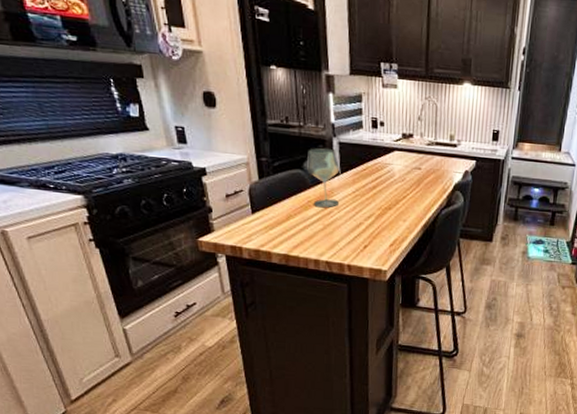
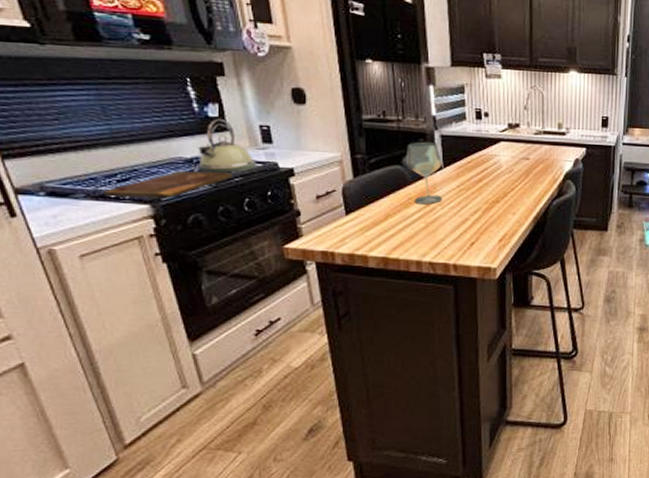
cutting board: none [44,166,153,191] -> present [103,171,233,198]
kettle: none [122,118,174,171] -> present [198,118,258,174]

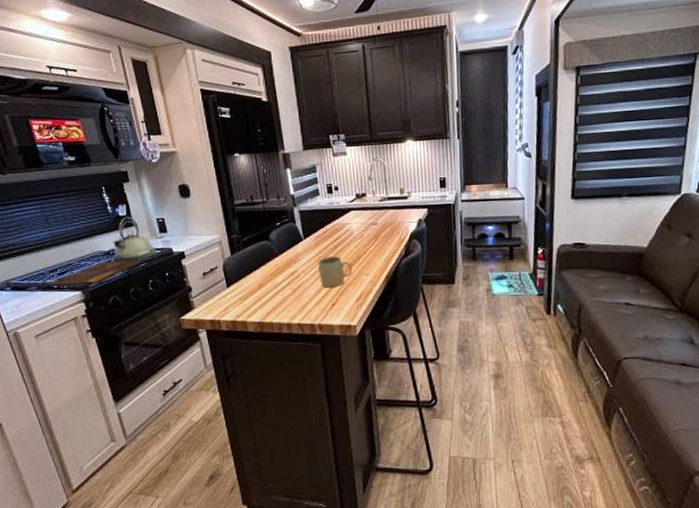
wine glass: present [405,141,442,205] -> none [272,217,304,273]
mug: none [458,190,497,225] -> present [318,256,352,288]

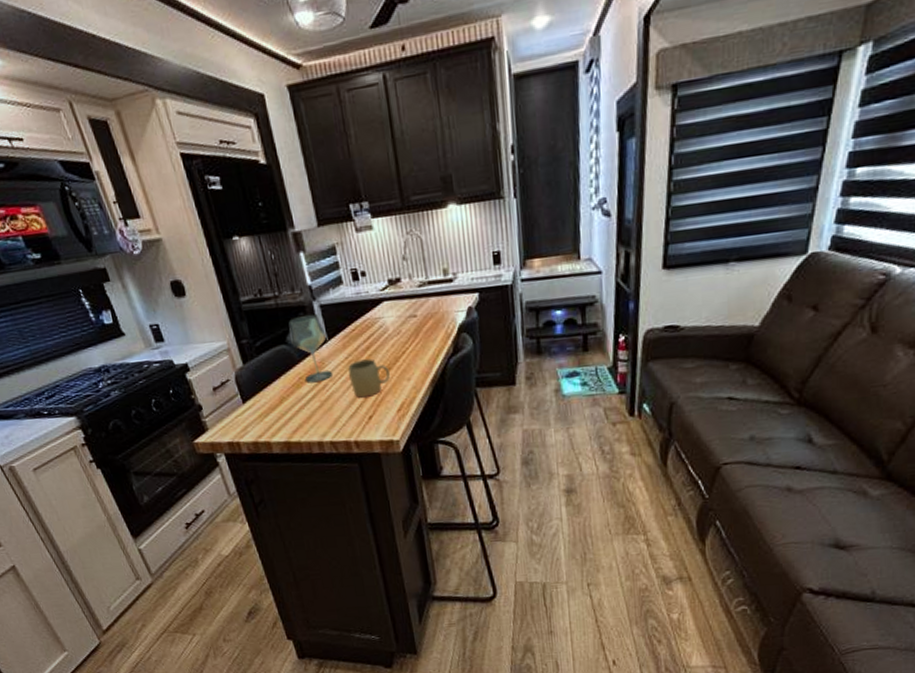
cutting board: present [49,260,140,288] -> none [37,376,137,414]
kettle: present [113,216,157,262] -> none [102,324,156,381]
wine glass: none [272,217,304,273] -> present [288,314,332,383]

